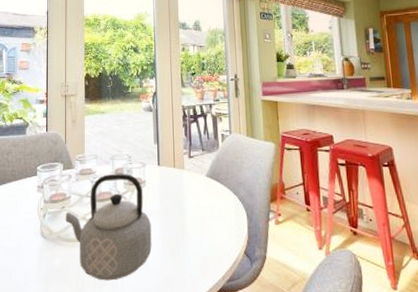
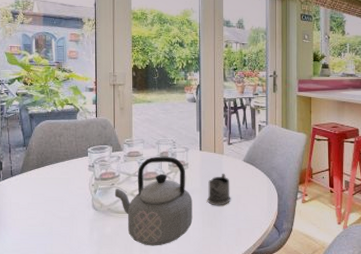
tea glass holder: none [167,191,195,230] -> present [207,173,231,206]

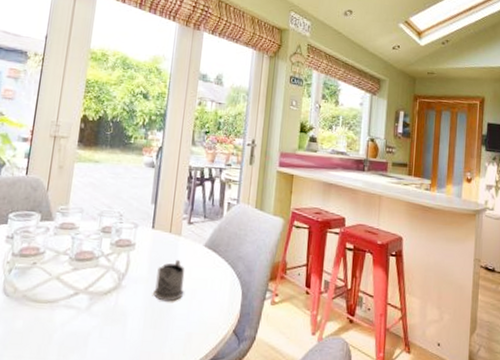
teapot: present [114,157,193,246] -> none [34,231,135,350]

